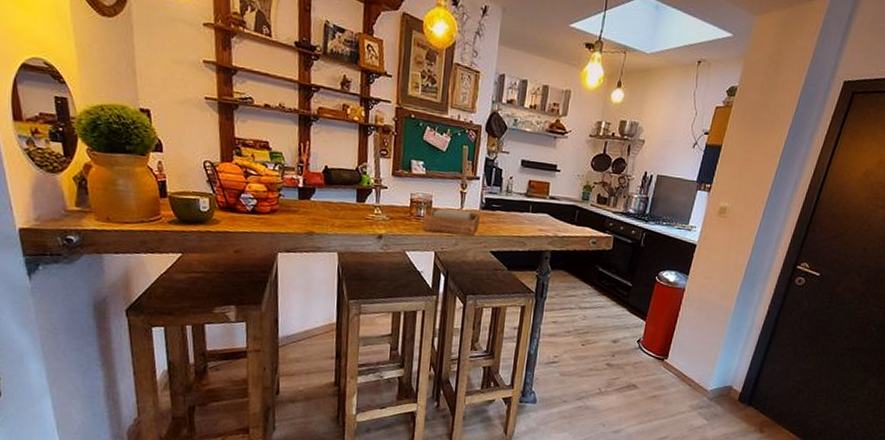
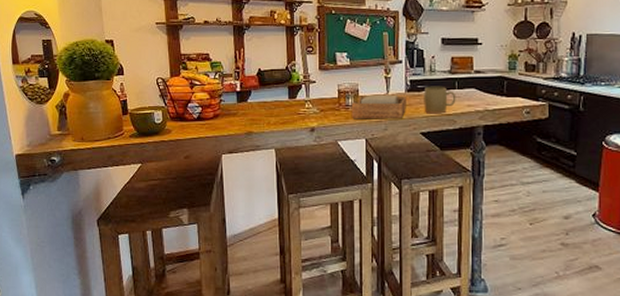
mug: none [496,206,529,235] -> present [424,86,456,114]

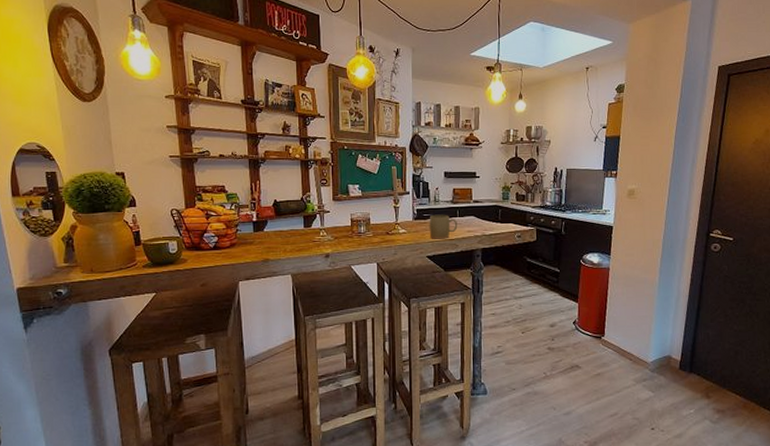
napkin holder: present [351,94,406,120] -> none [363,222,414,246]

